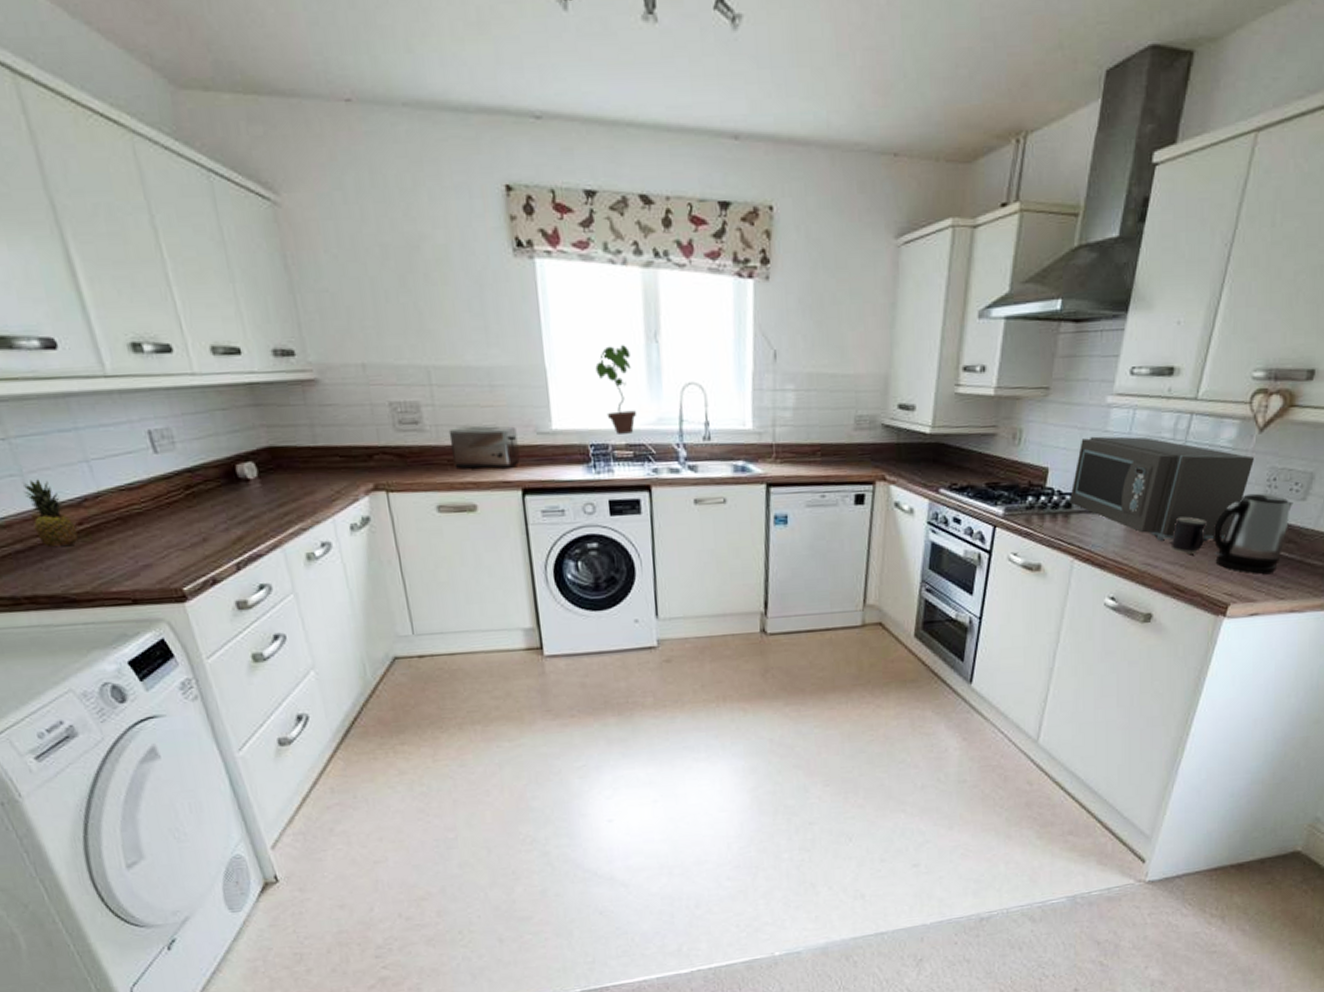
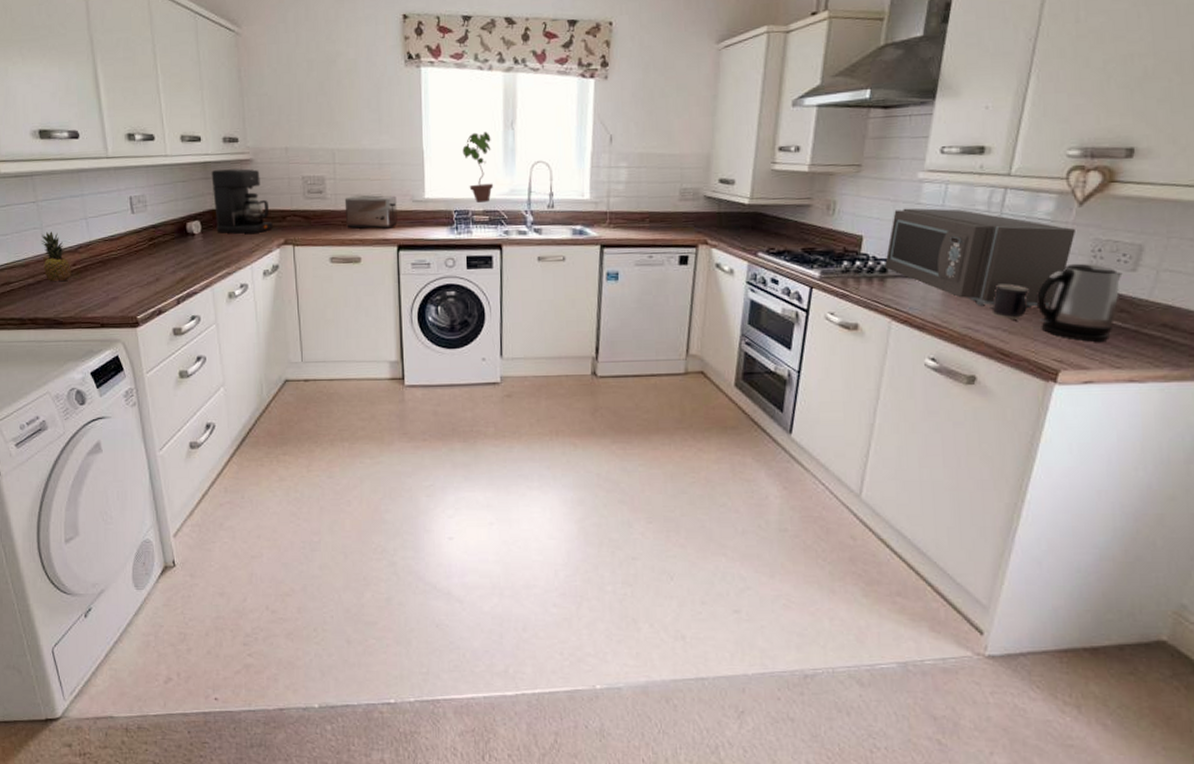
coffee maker: none [262,392,357,478] -> present [211,168,273,234]

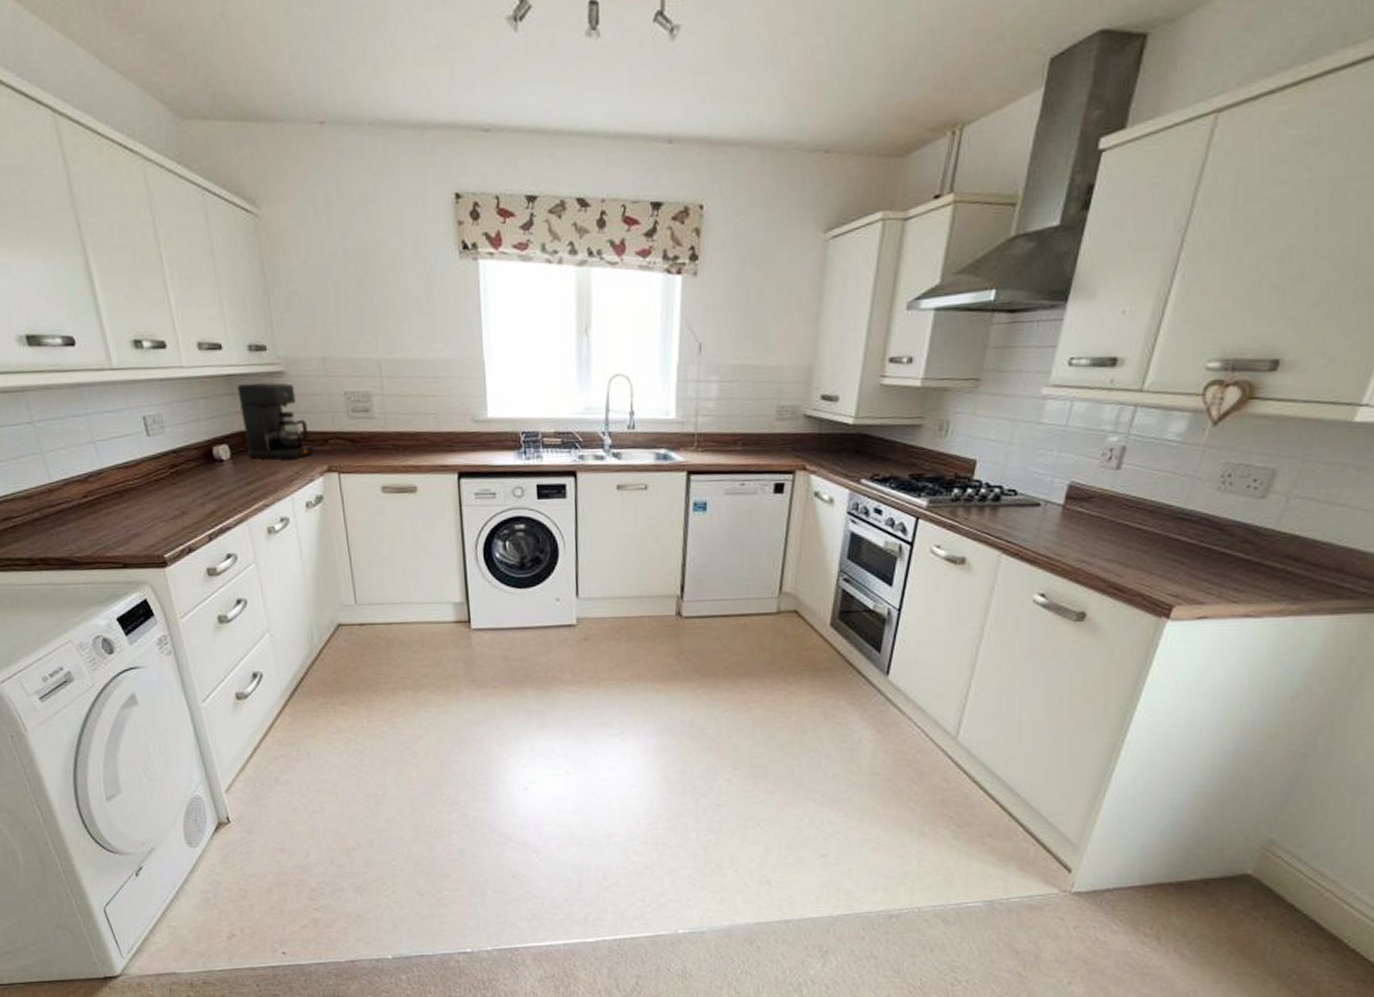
fruit: present [41,231,71,282] -> none [42,457,83,517]
toaster: present [344,194,398,230] -> none [395,413,457,455]
potted plant: present [462,132,494,203] -> none [529,339,567,423]
microwave: present [885,208,1075,309] -> none [999,428,1206,540]
mug: present [991,283,1031,320] -> none [1108,512,1152,552]
kettle: present [1036,263,1123,342] -> none [1156,489,1251,575]

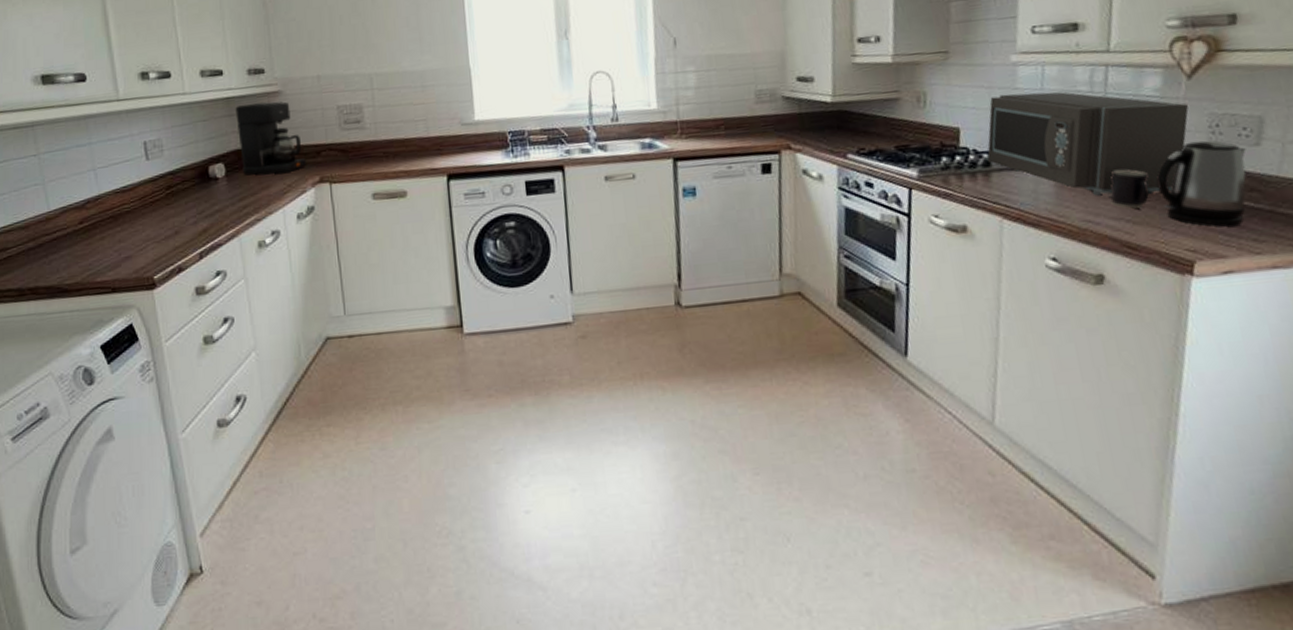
microwave: none [999,428,1206,540] -> present [987,92,1189,196]
mug: none [1108,512,1152,552] -> present [1110,169,1150,209]
kettle: none [1156,489,1251,575] -> present [1156,140,1247,227]

